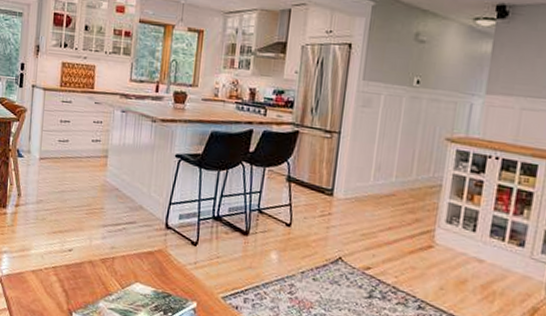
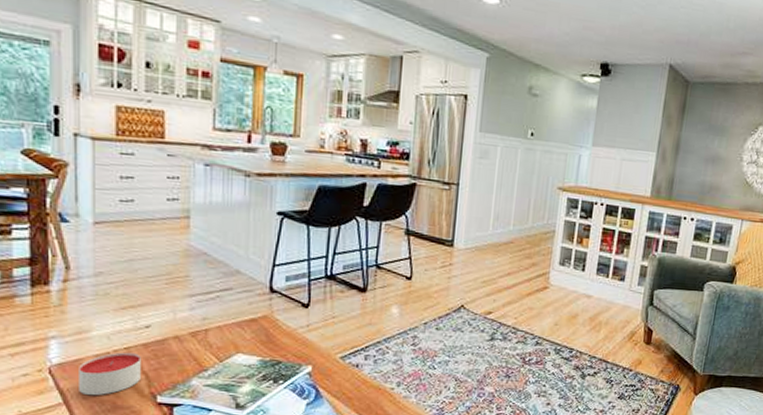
candle: none [19,270,64,306] -> present [79,352,141,396]

